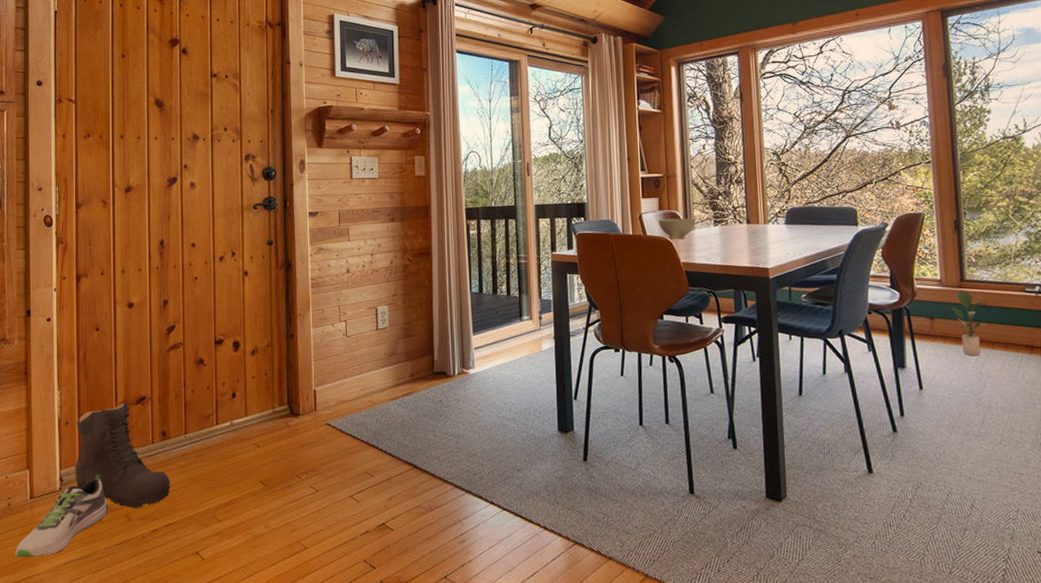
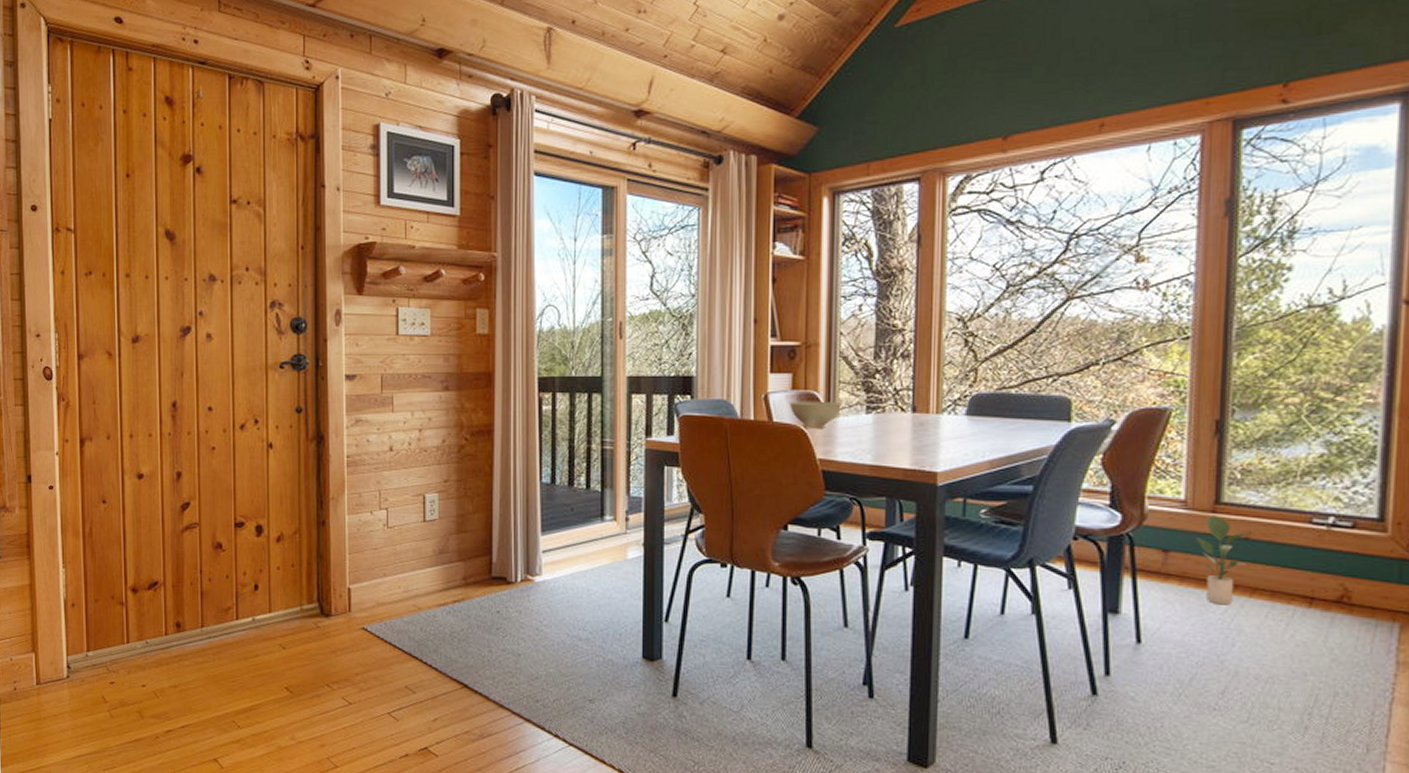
athletic shoe: present [15,474,109,558] -> none [22,664,120,748]
boot: present [75,401,170,509] -> none [83,585,186,706]

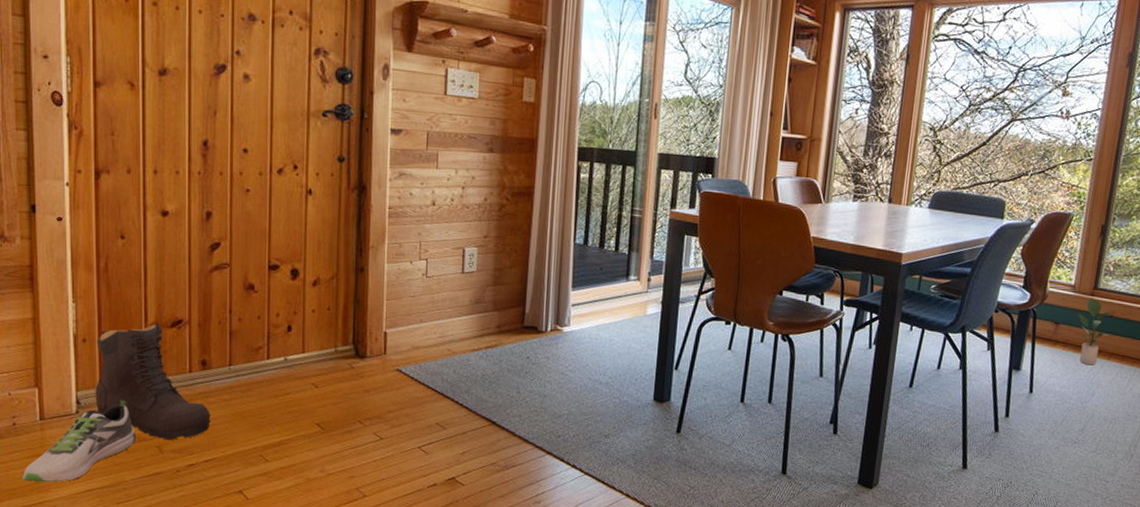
athletic shoe: none [22,664,120,748] -> present [22,400,137,483]
boot: none [83,585,186,706] -> present [95,323,211,441]
bowl: present [790,401,841,428] -> none [793,186,835,211]

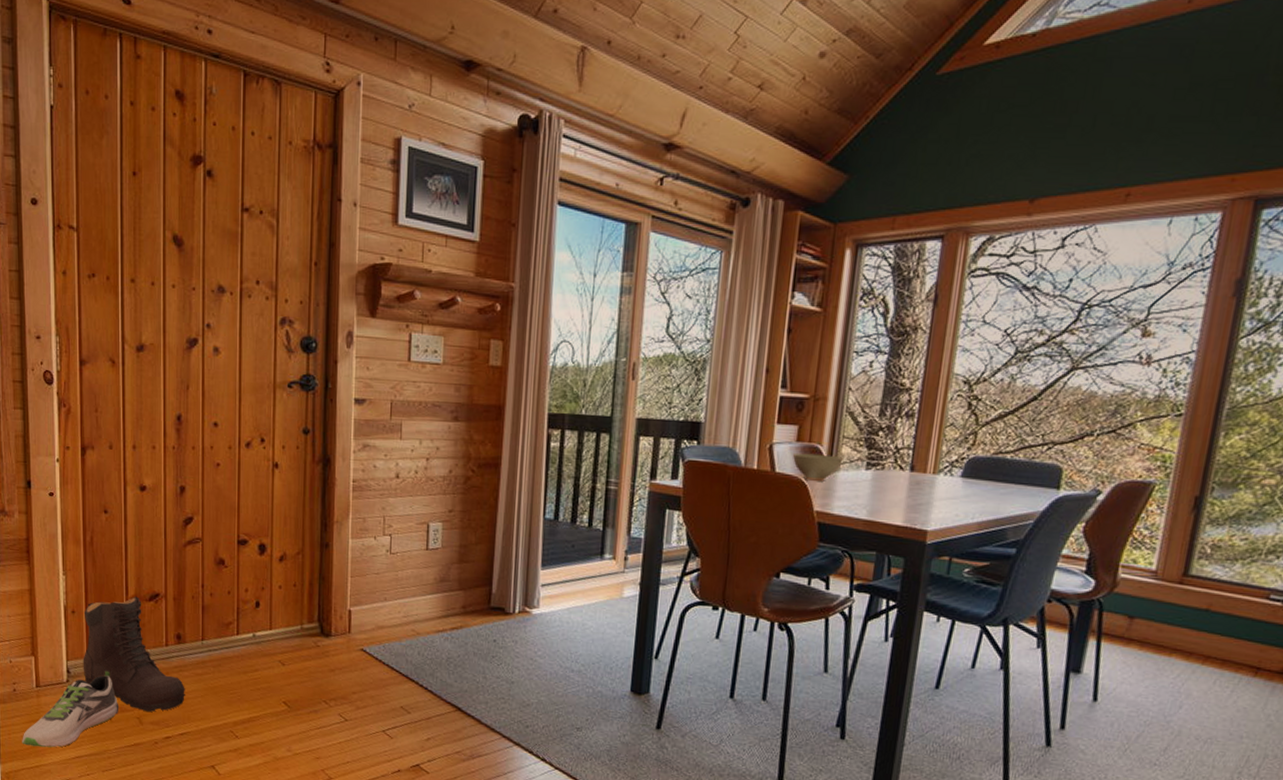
bowl: none [793,186,835,211] -> present [793,453,843,481]
potted plant: present [1078,298,1114,366] -> none [1160,586,1211,671]

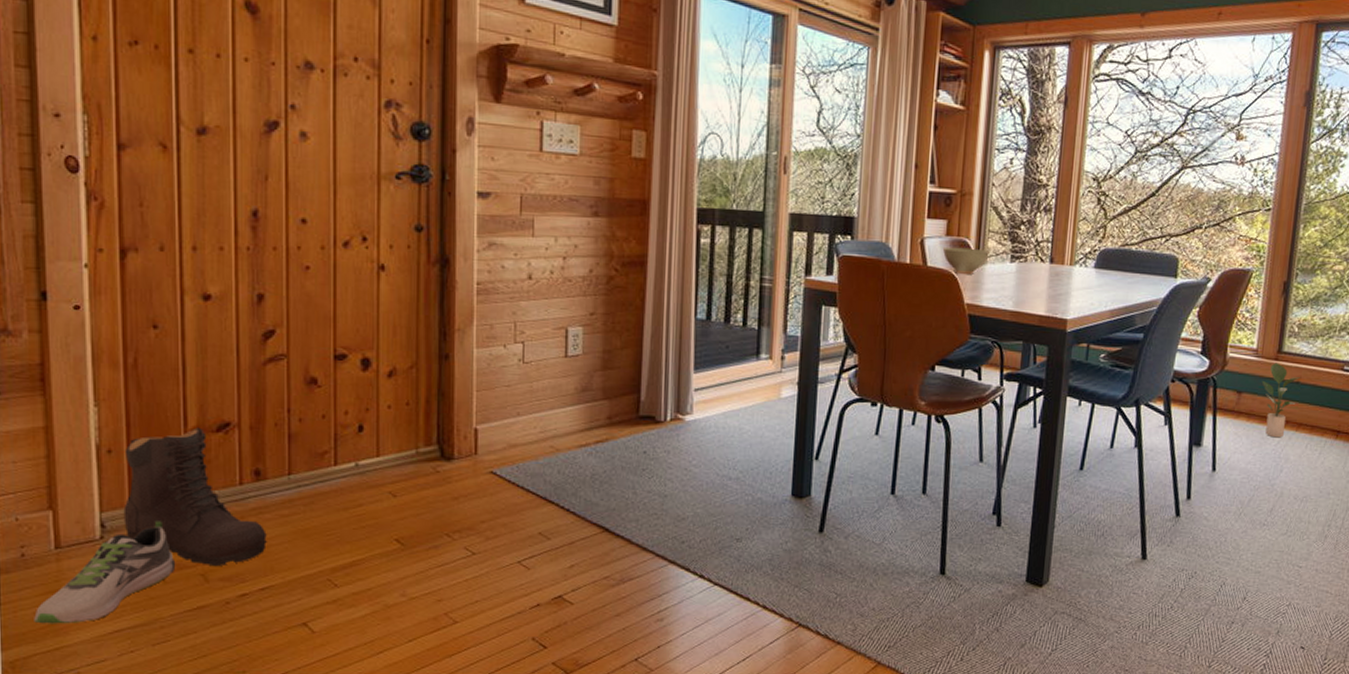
potted plant: none [1160,586,1211,671] -> present [1261,362,1300,438]

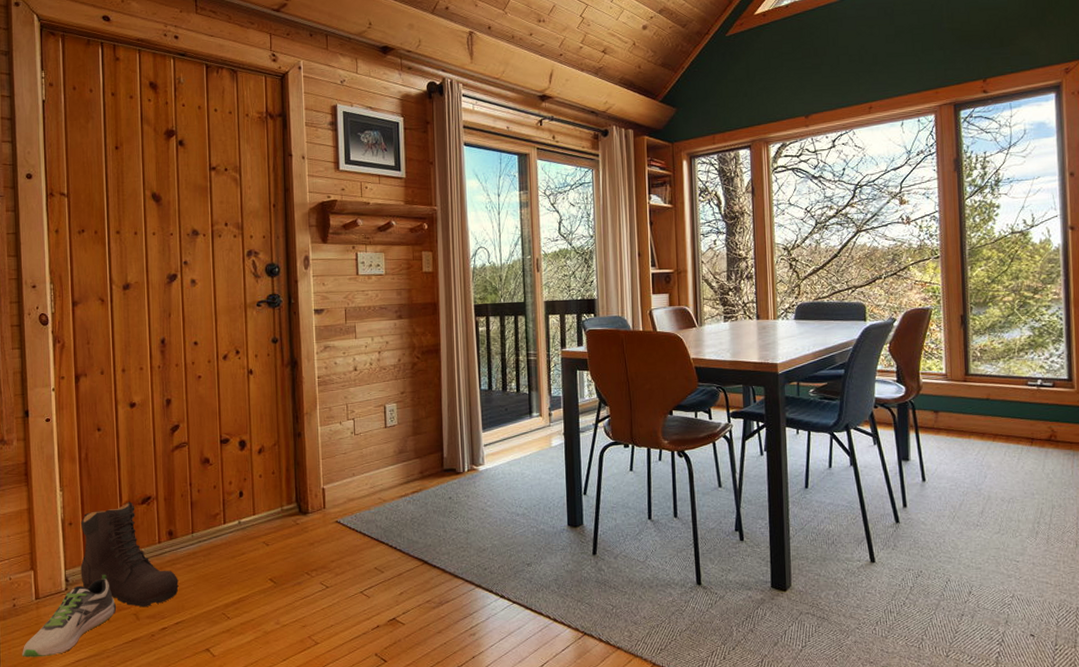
bowl: present [943,247,990,274] -> none [668,314,706,335]
potted plant: present [1261,362,1300,438] -> none [955,384,989,449]

